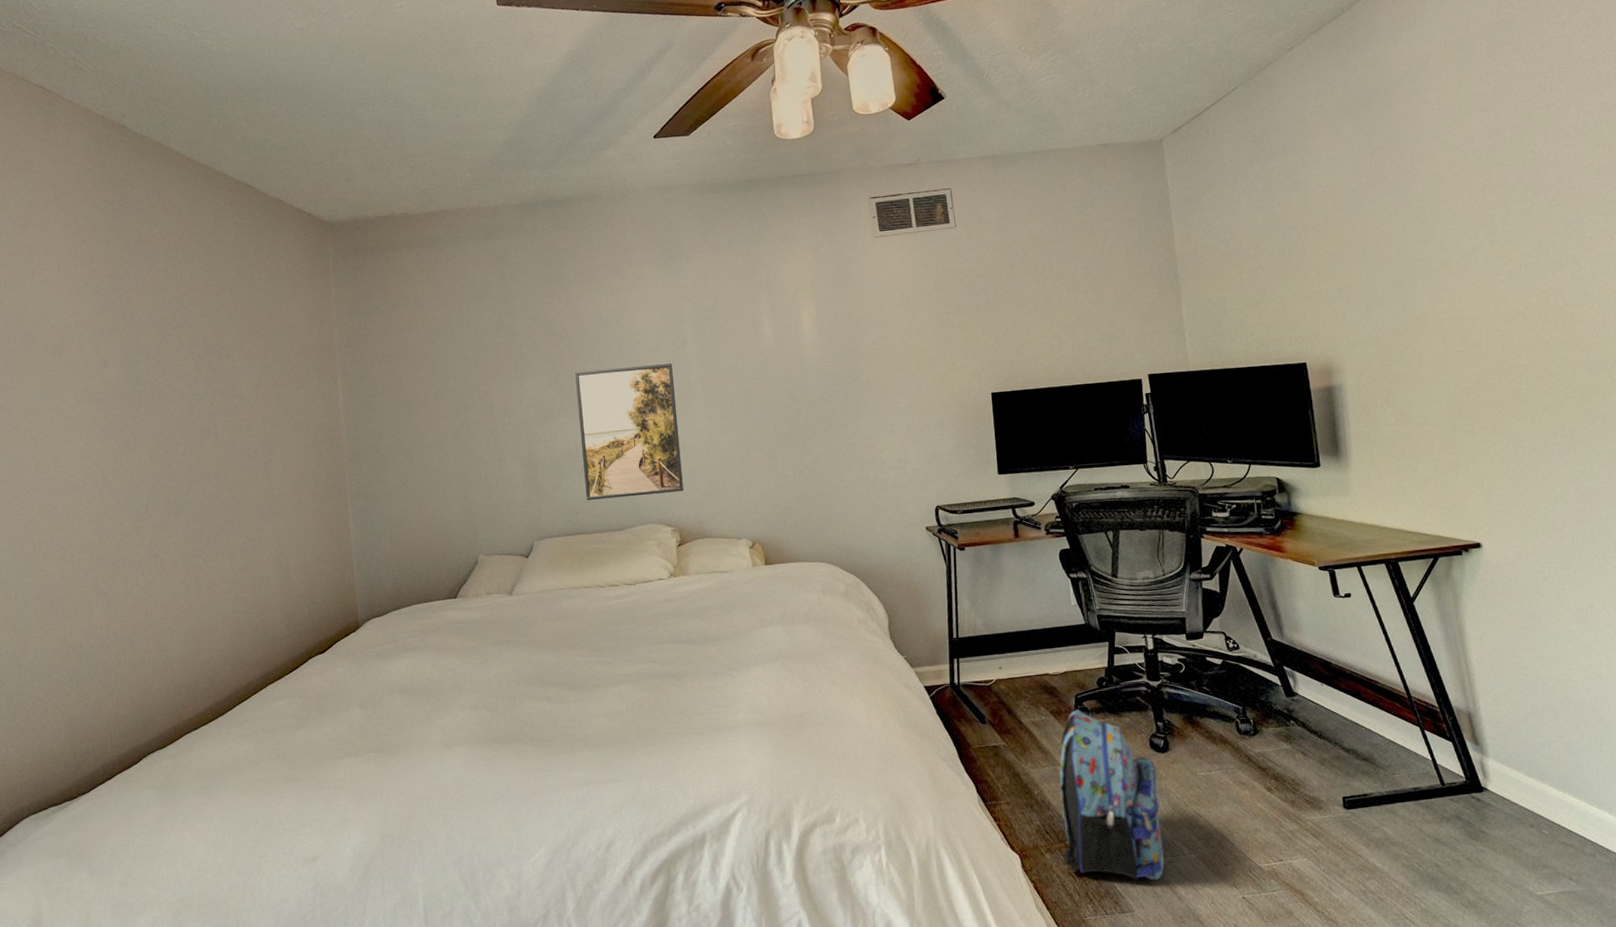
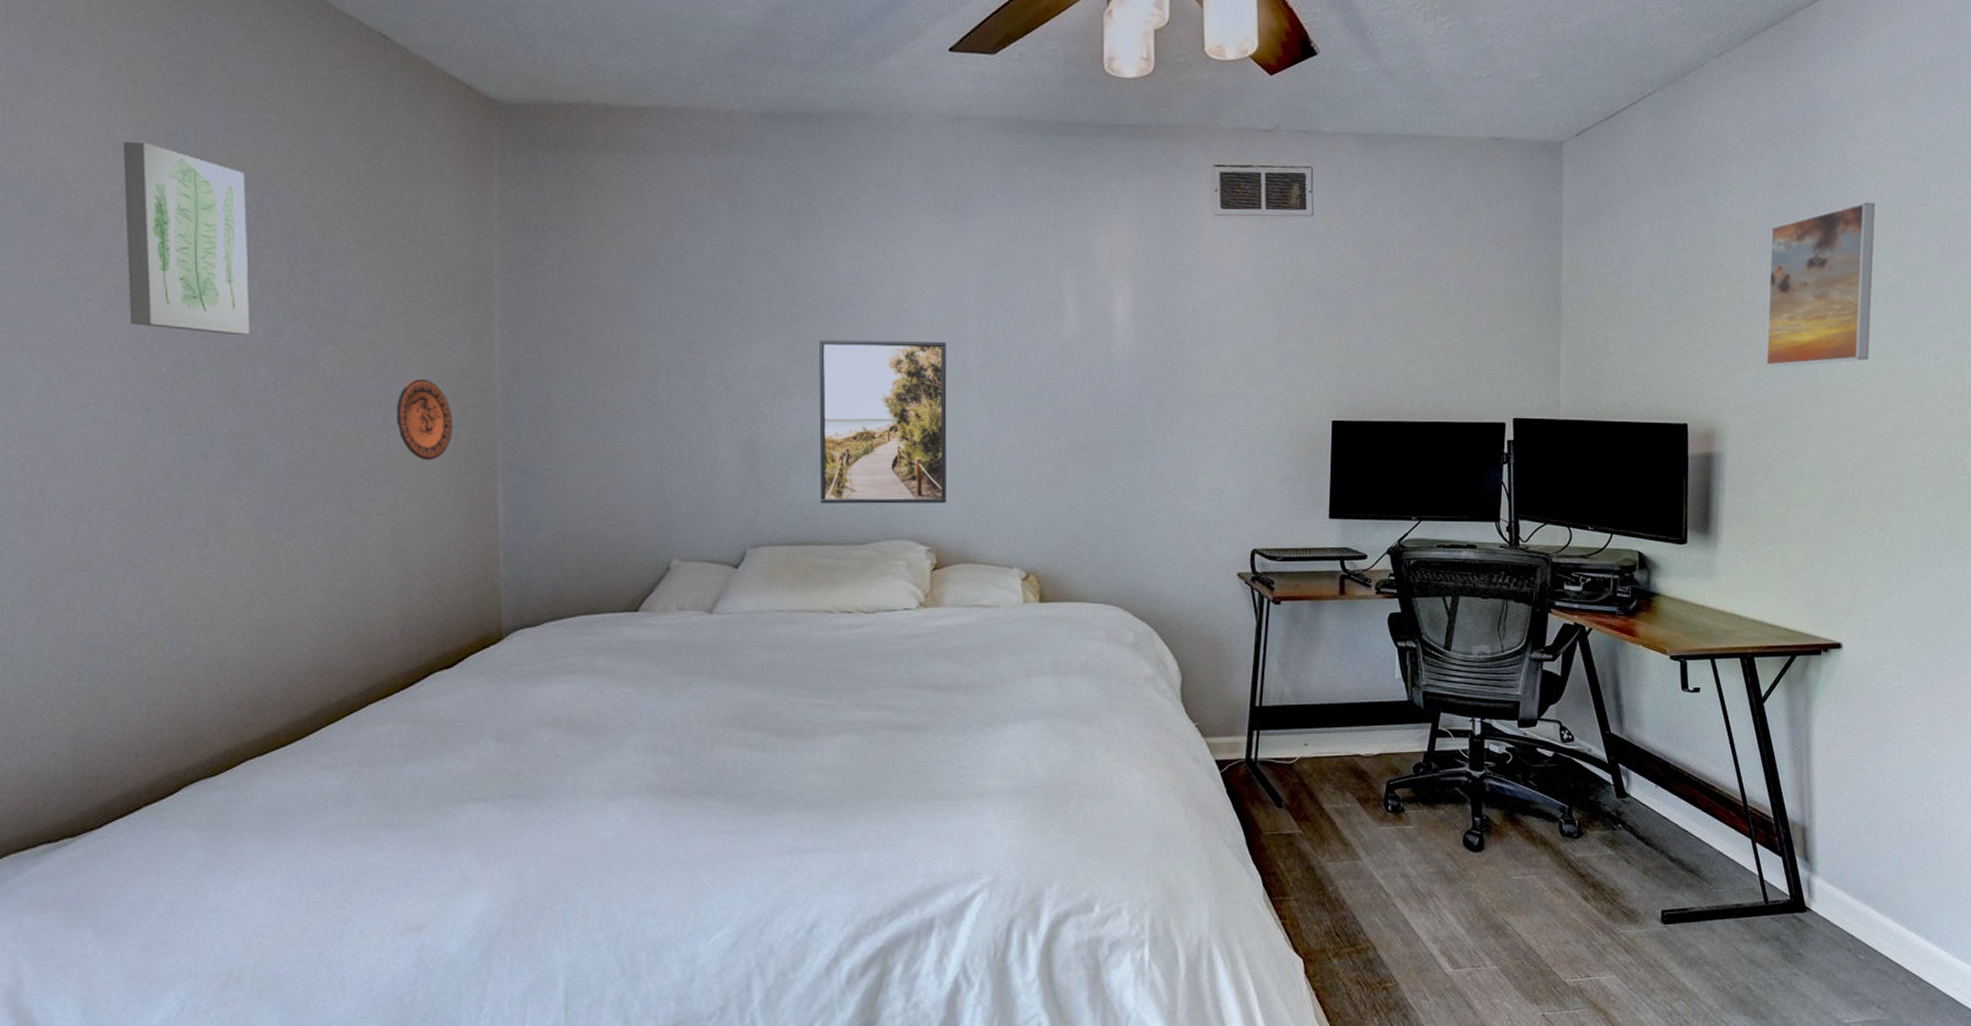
wall art: none [81,284,171,416] -> present [122,142,249,335]
decorative plate: none [273,433,314,495] -> present [396,378,452,460]
backpack: present [1059,709,1165,881] -> none [1352,798,1467,993]
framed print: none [1359,153,1468,306] -> present [1766,202,1876,367]

